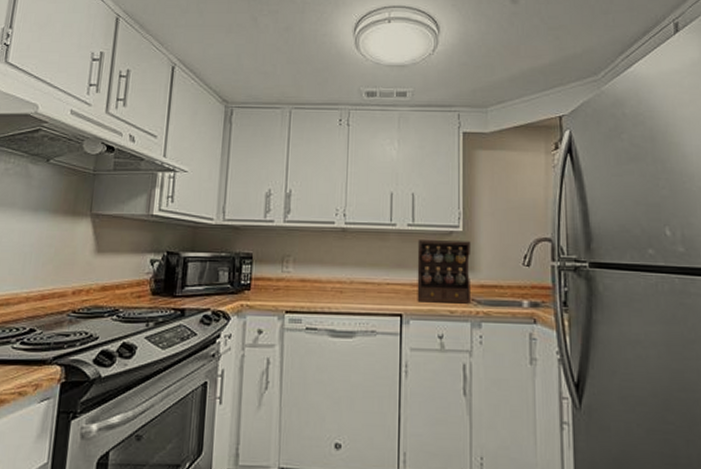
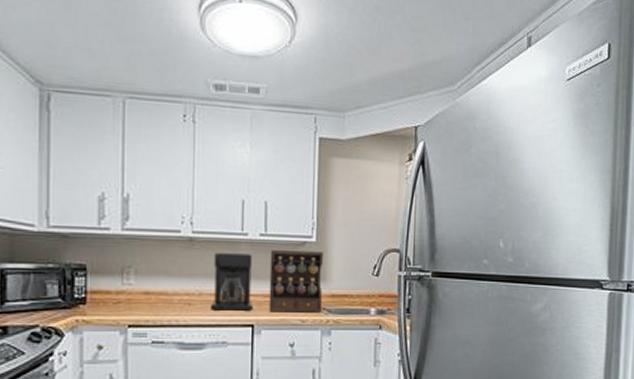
coffee maker: none [361,243,402,300] -> present [211,253,254,311]

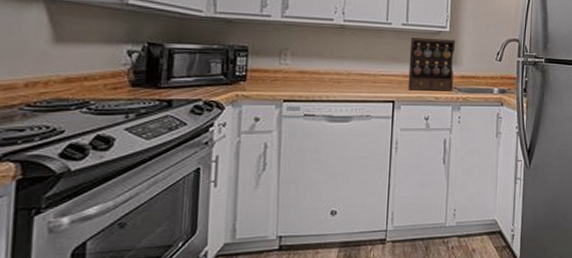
coffee maker: present [211,253,254,311] -> none [358,39,395,89]

